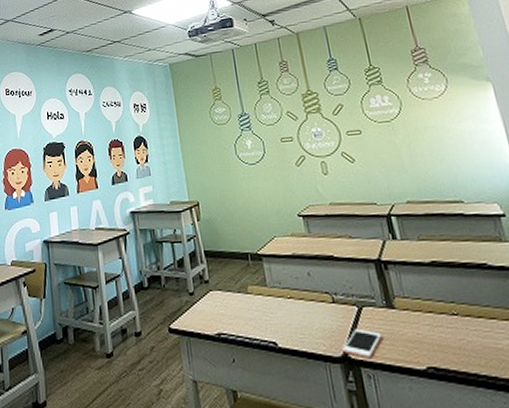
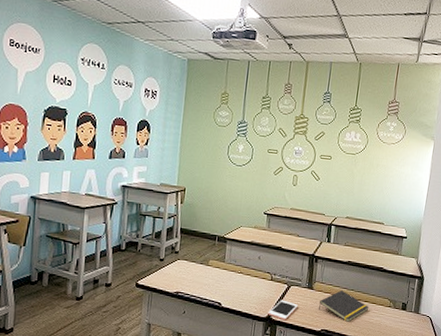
notepad: none [410,304,489,352] -> present [318,290,369,322]

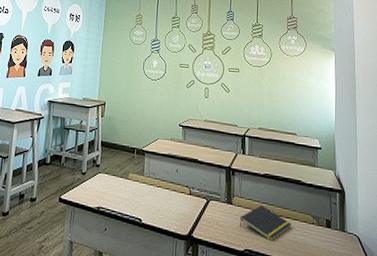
cell phone: present [268,300,298,320] -> none [189,216,218,238]

